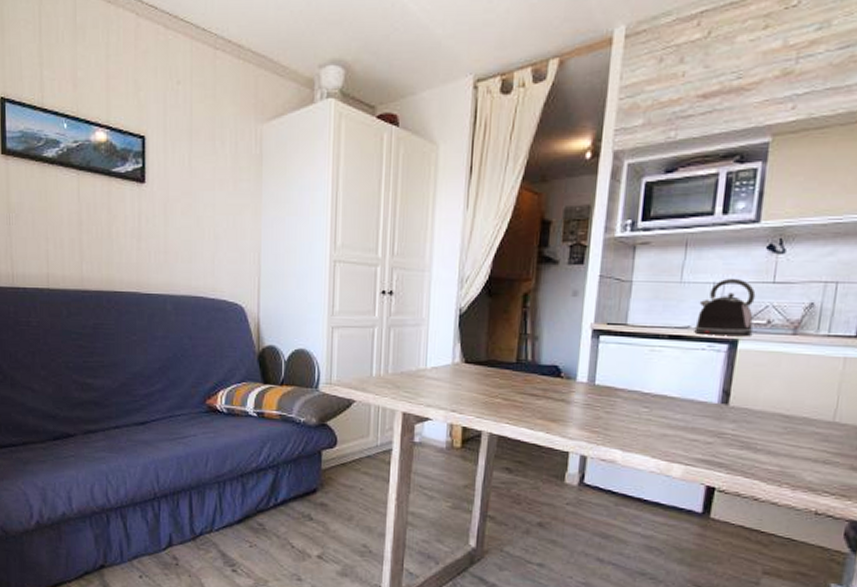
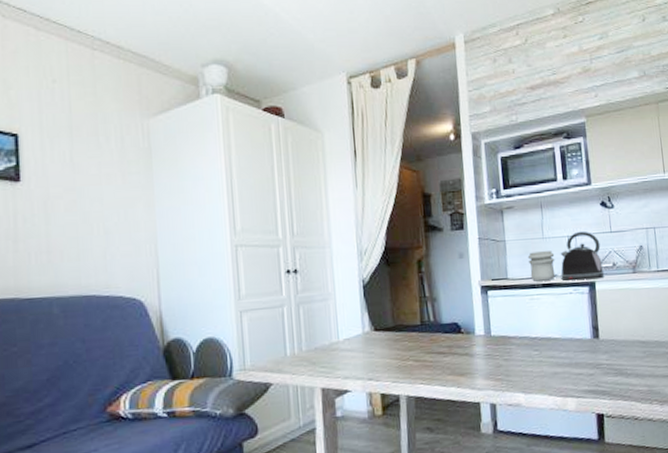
jar: none [655,297,692,332] -> present [527,251,556,282]

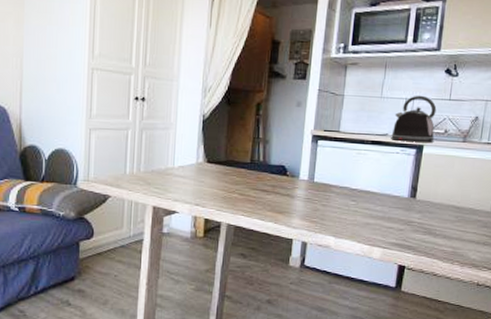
jar: present [527,251,556,282] -> none [361,109,390,138]

